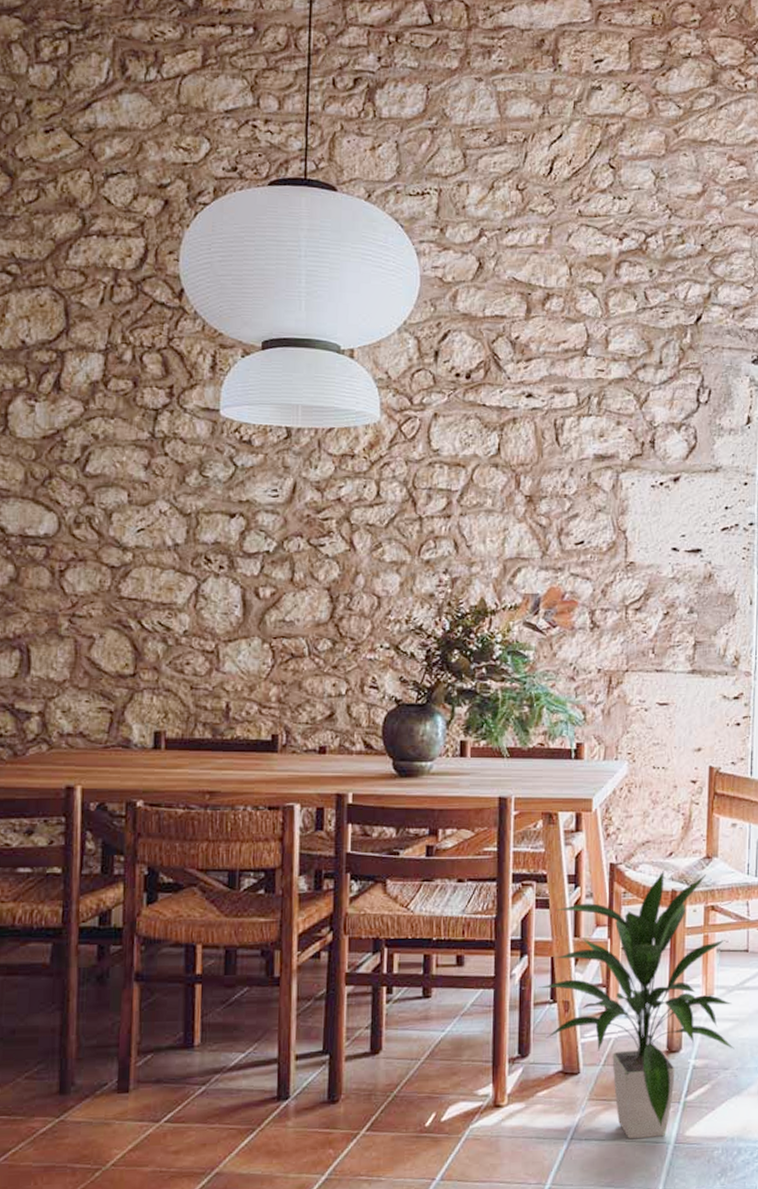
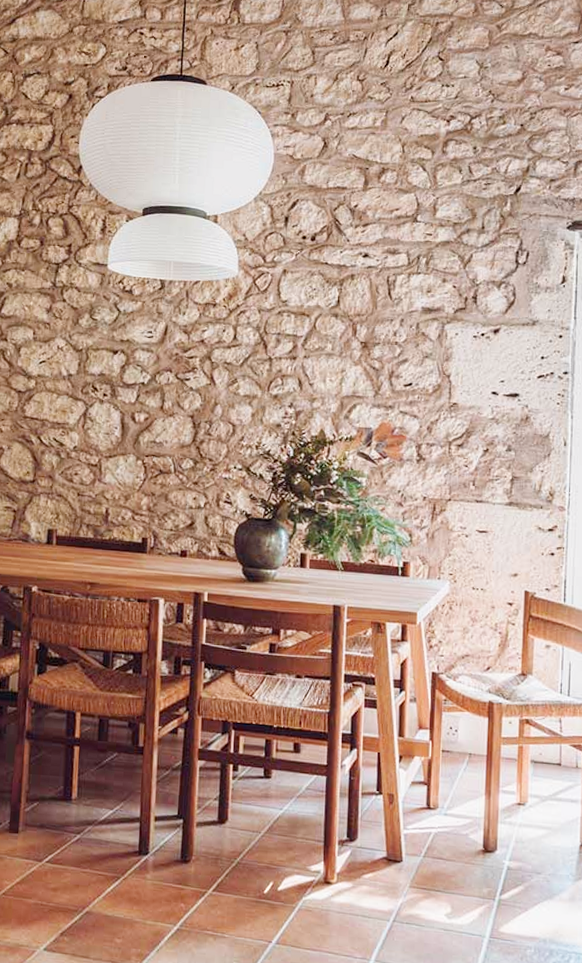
indoor plant: present [538,871,735,1140] -> none [366,683,547,930]

